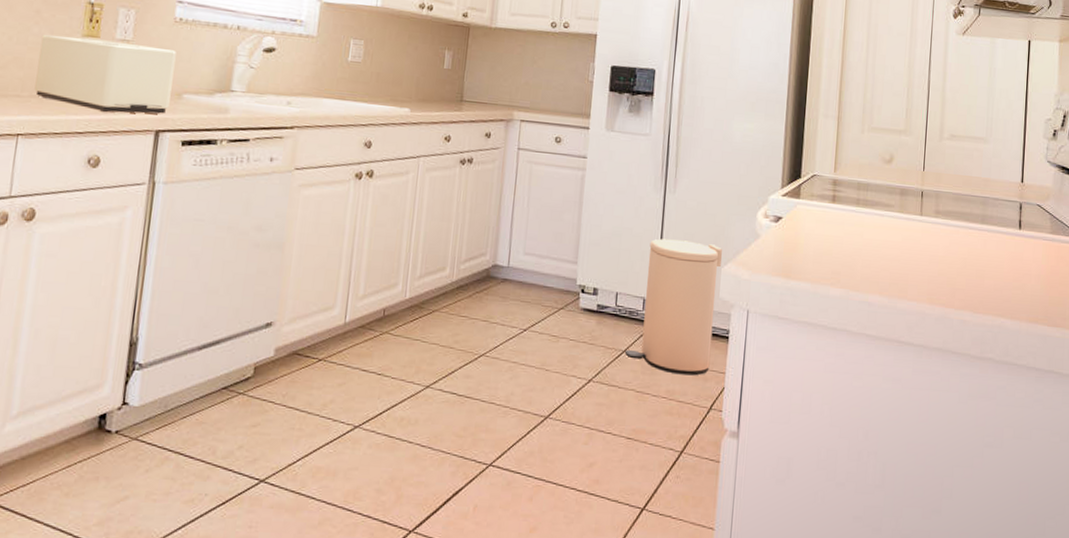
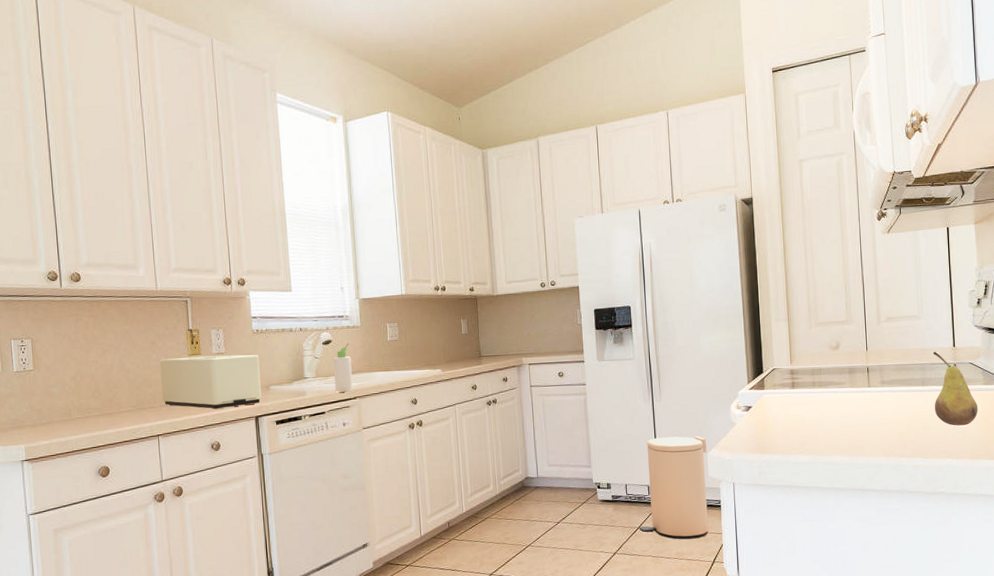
bottle: none [268,55,298,118] -> present [333,343,353,392]
fruit: none [992,184,1042,280] -> present [932,351,978,426]

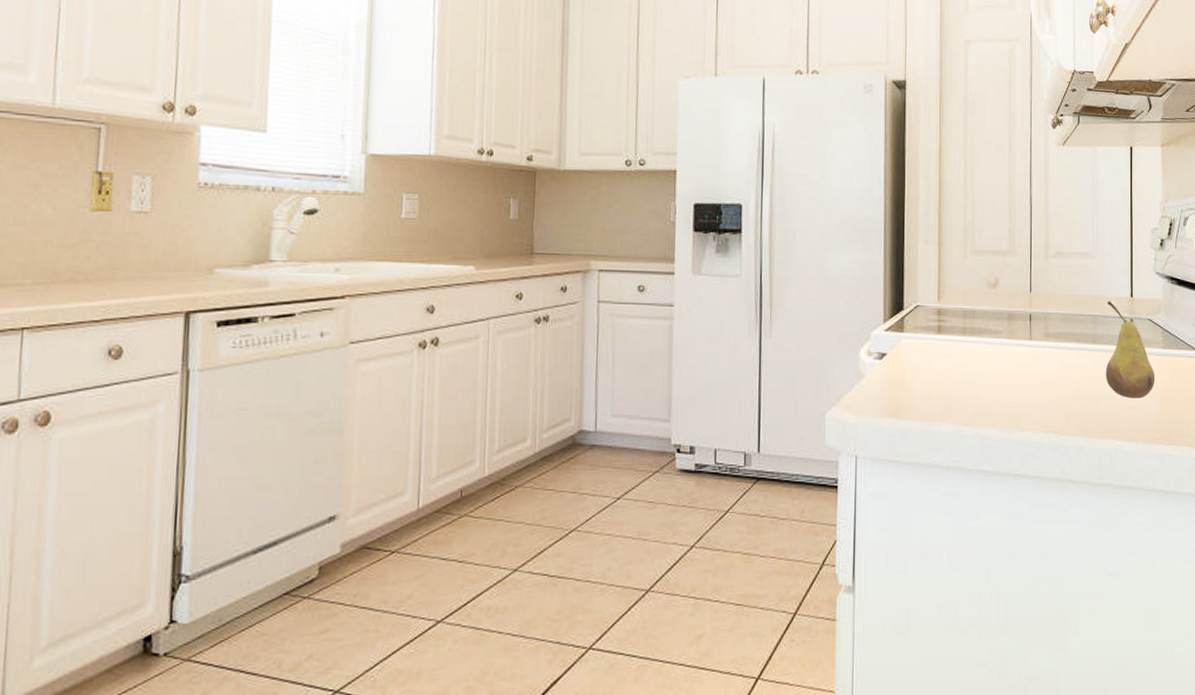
toaster: present [159,354,262,410] -> none [38,211,203,296]
bottle: present [333,343,353,392] -> none [314,215,344,287]
pedal bin: present [639,436,709,540] -> none [727,387,825,531]

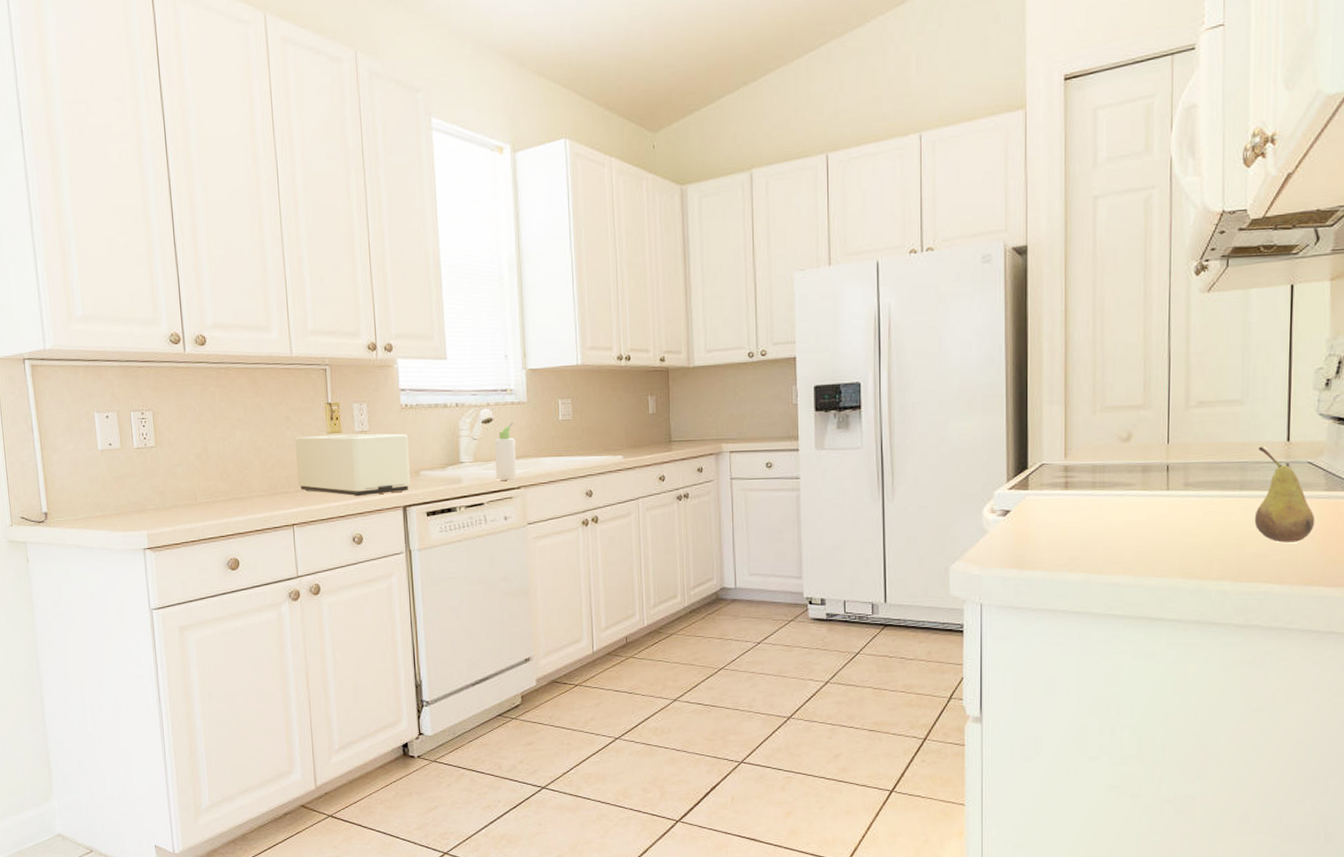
toaster: none [38,211,203,296] -> present [294,433,410,497]
bottle: none [314,215,344,287] -> present [494,422,517,480]

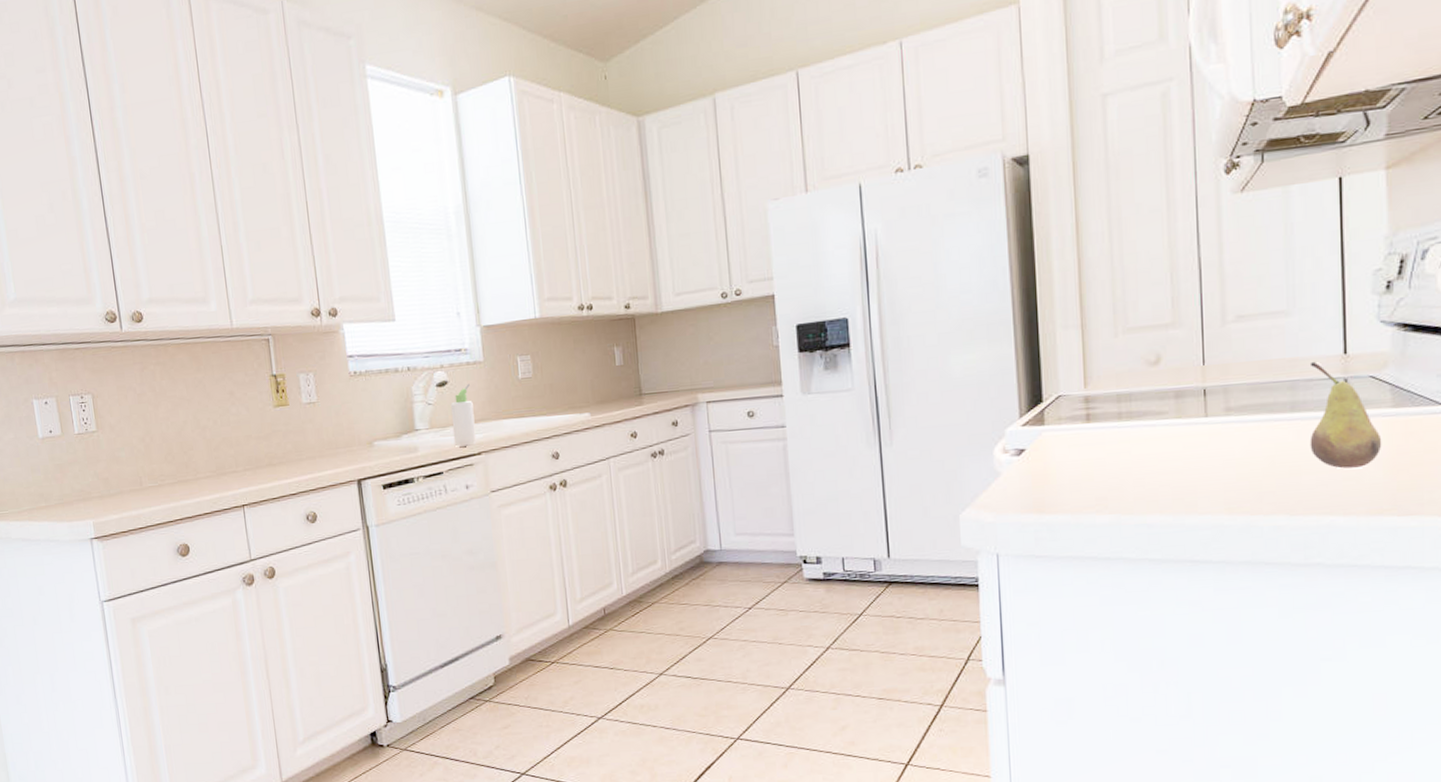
toaster: present [294,433,410,497] -> none [240,403,364,473]

